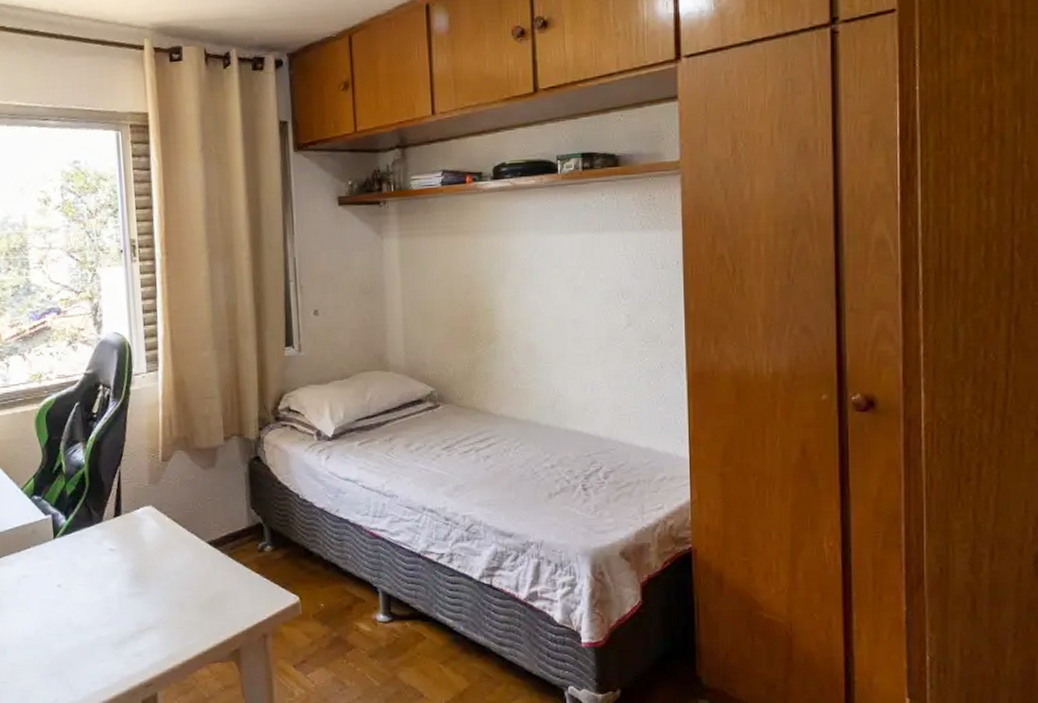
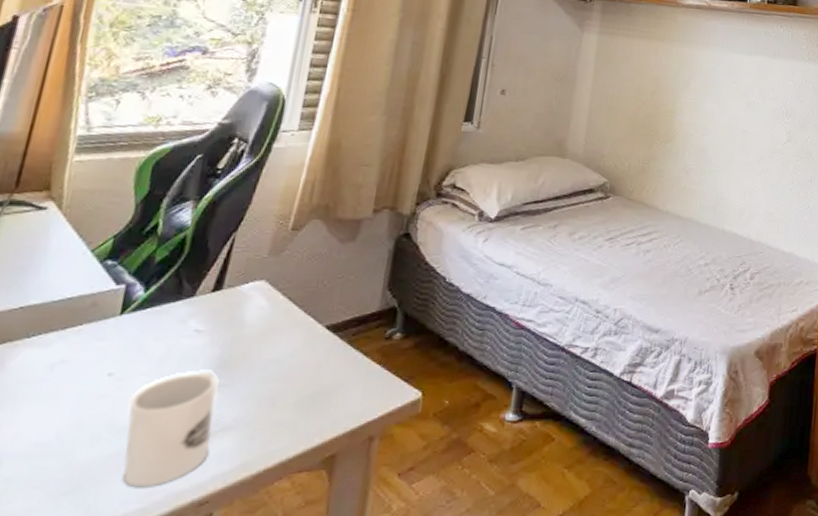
mug: none [78,583,143,672] -> present [122,373,217,488]

